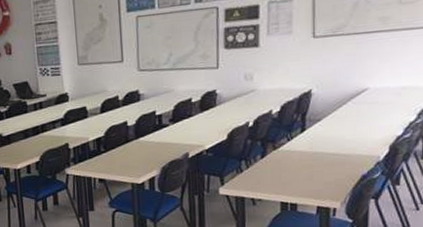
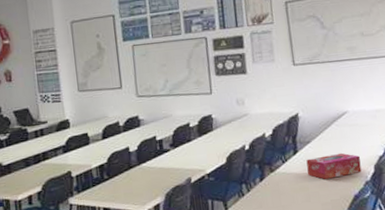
tissue box: none [313,131,374,158] -> present [306,152,362,179]

